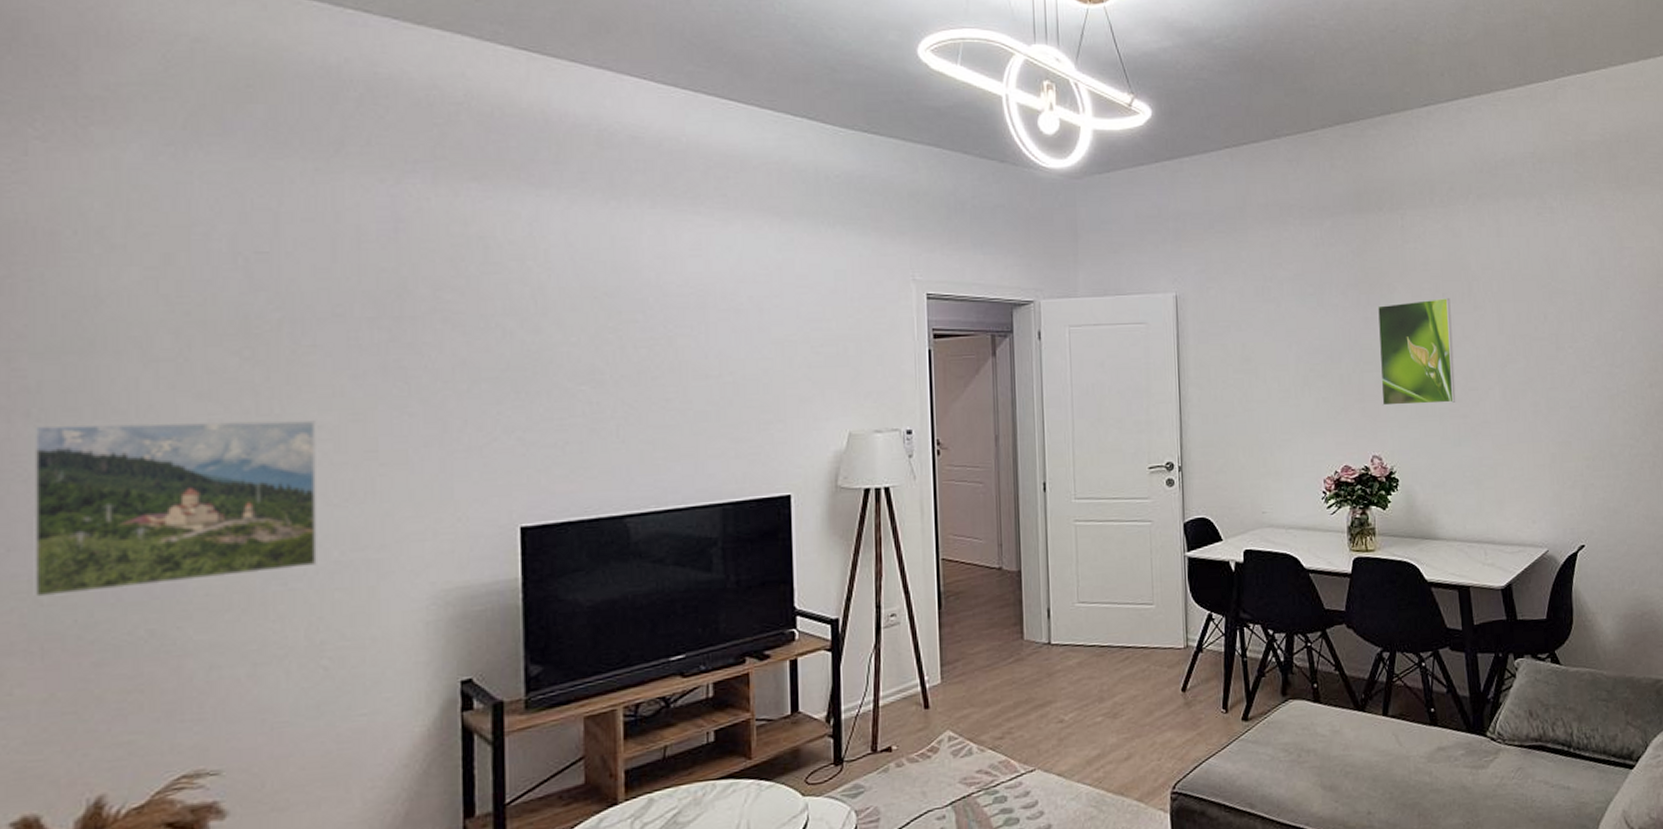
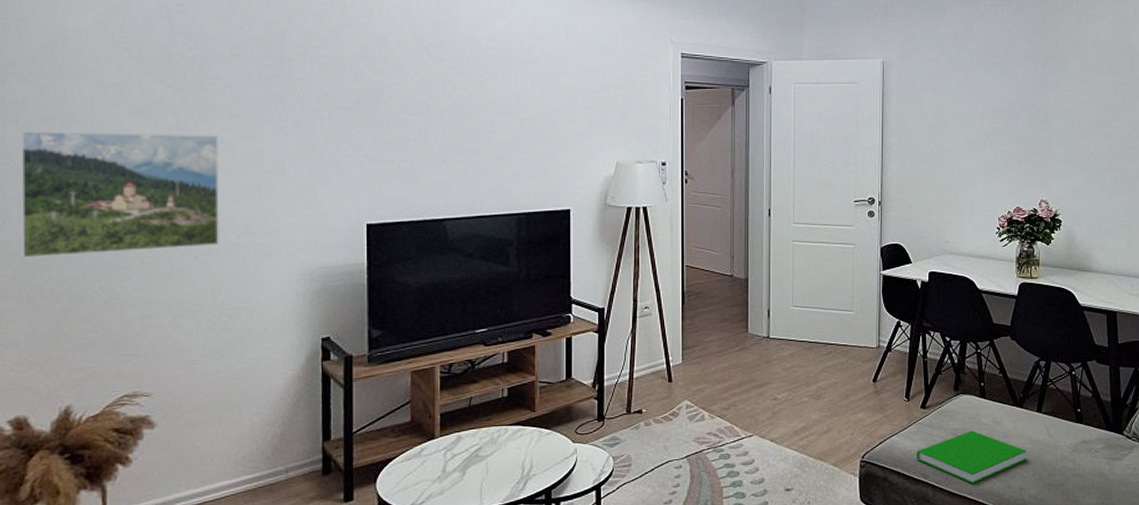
book: none [1239,744,1374,812] -> present [916,430,1027,484]
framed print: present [1377,297,1456,406] -> none [1051,70,1115,159]

